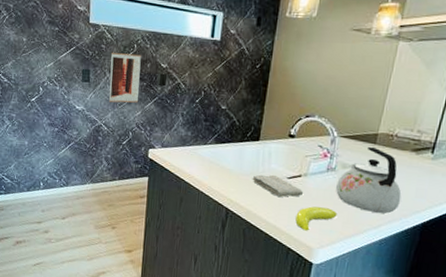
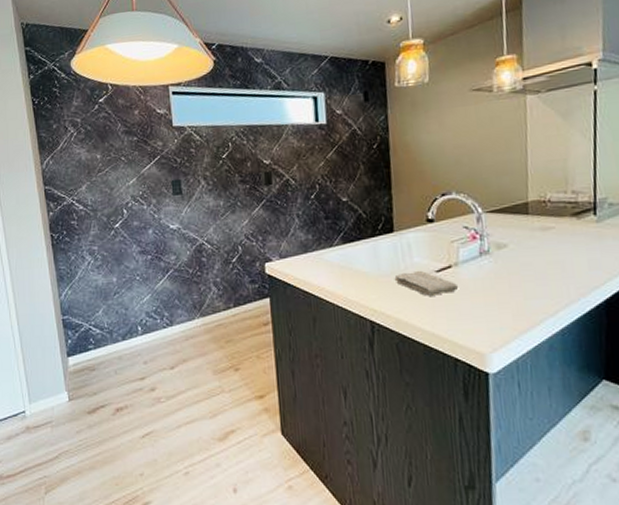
wall art: present [109,52,141,103] -> none [202,153,244,214]
banana: present [295,206,338,231] -> none [455,300,504,333]
kettle: present [336,146,402,214] -> none [494,218,574,297]

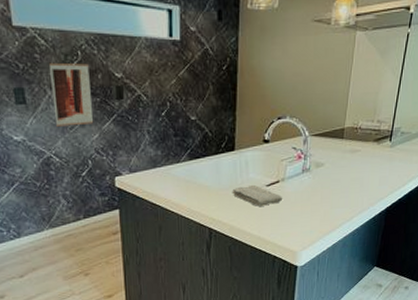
wall art: none [202,153,244,214] -> present [48,62,94,127]

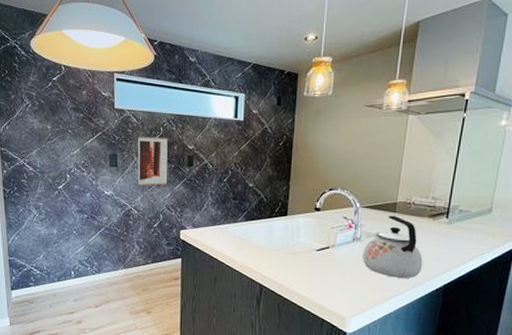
washcloth: present [232,184,282,206] -> none [283,248,332,269]
kettle: none [312,142,368,206] -> present [363,215,423,278]

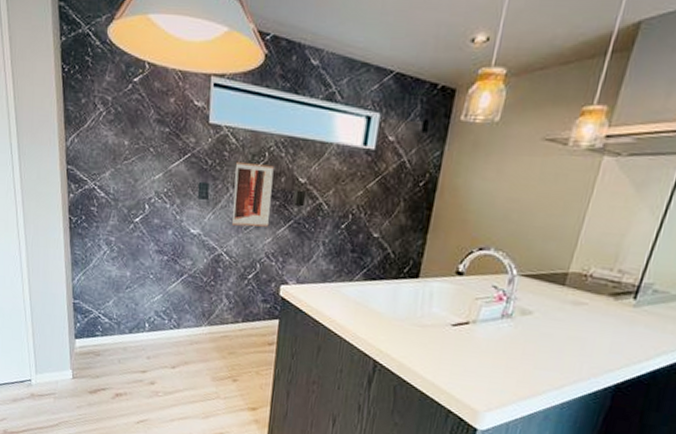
kettle: present [363,215,423,278] -> none [511,289,593,372]

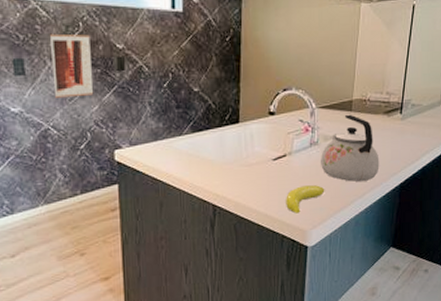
banana: none [458,360,511,390] -> present [286,185,325,214]
kettle: none [511,289,593,372] -> present [321,114,380,182]

